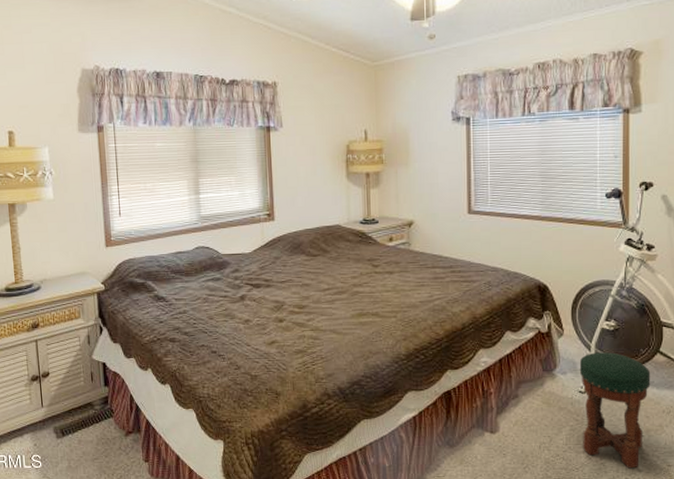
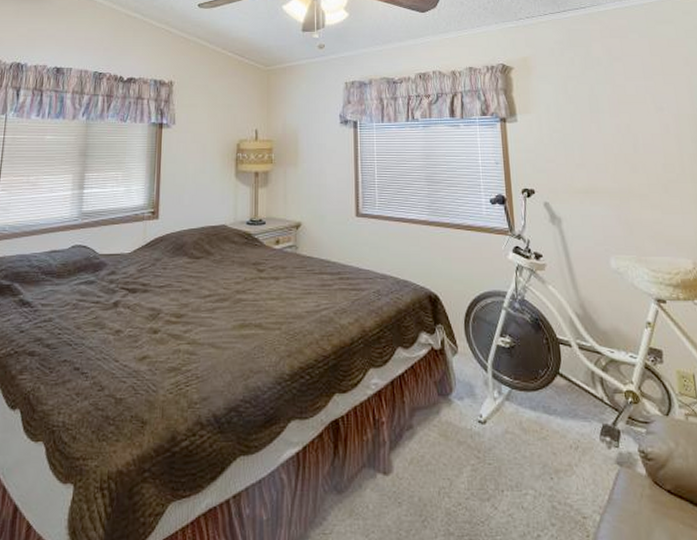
stool: present [579,352,651,469] -> none [476,374,554,522]

